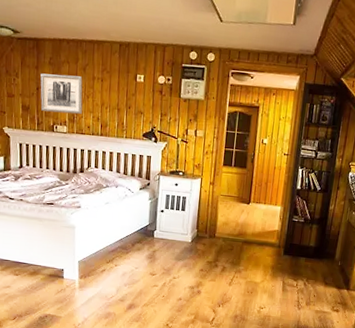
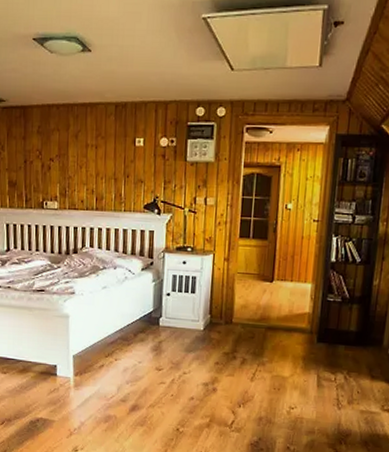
wall art: present [40,73,83,114] -> none [28,144,75,188]

